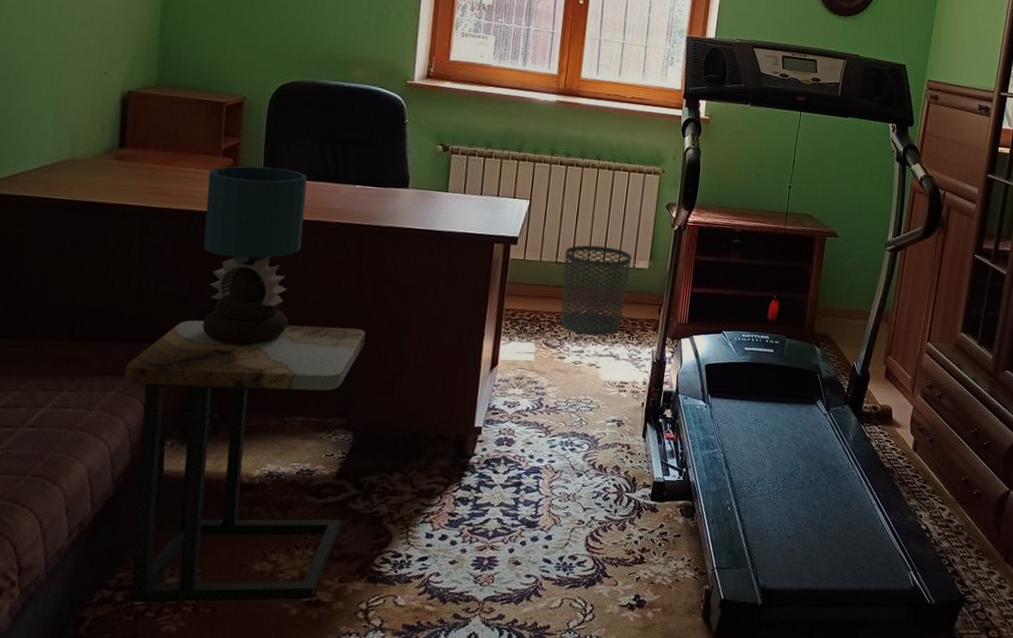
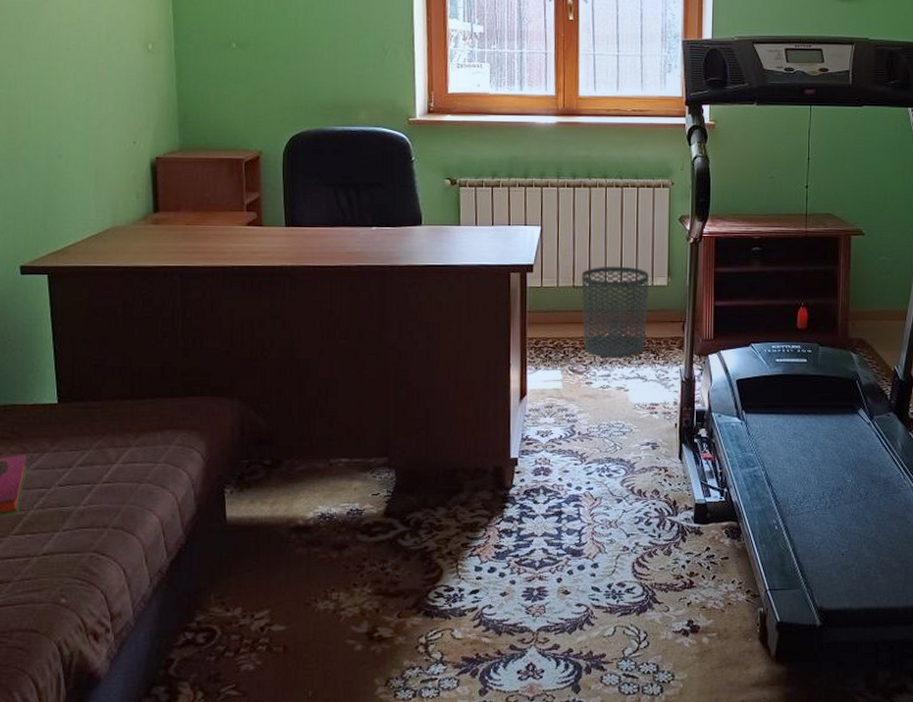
side table: present [124,320,366,604] -> none [182,368,397,645]
table lamp: present [202,166,308,344] -> none [236,217,328,391]

